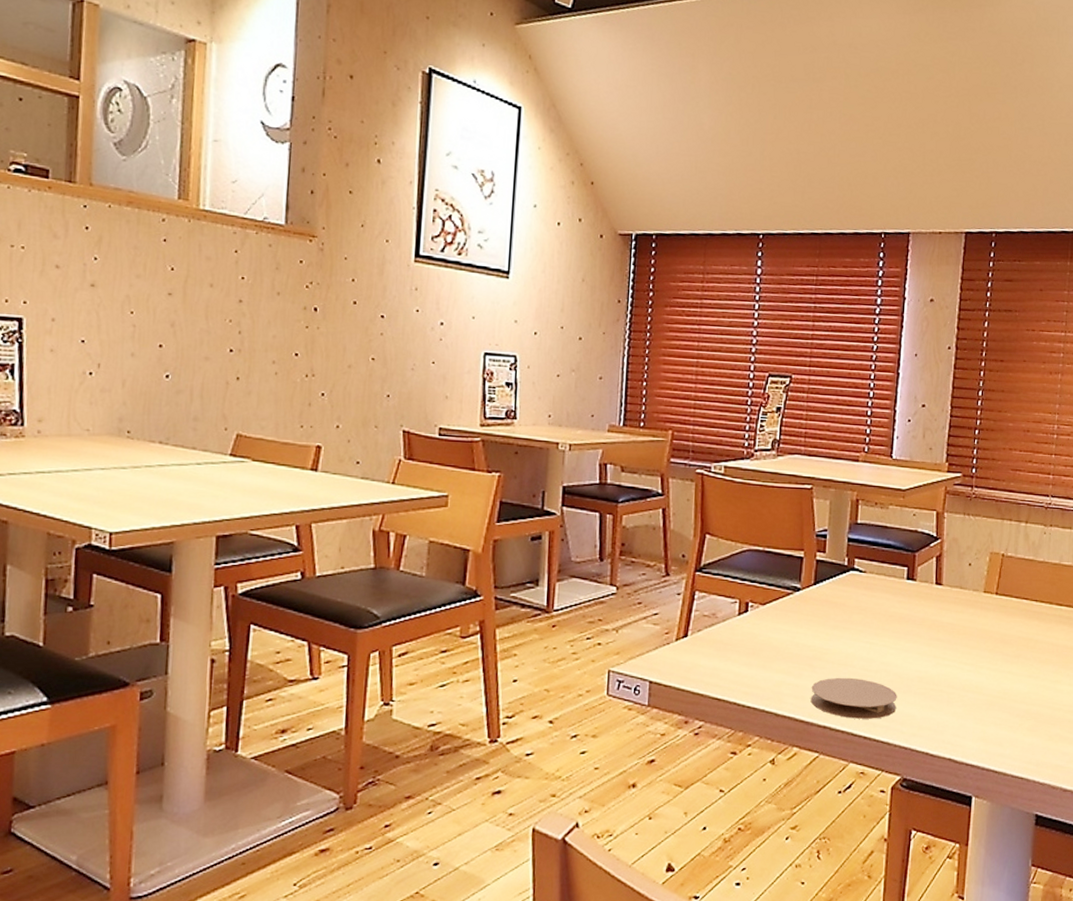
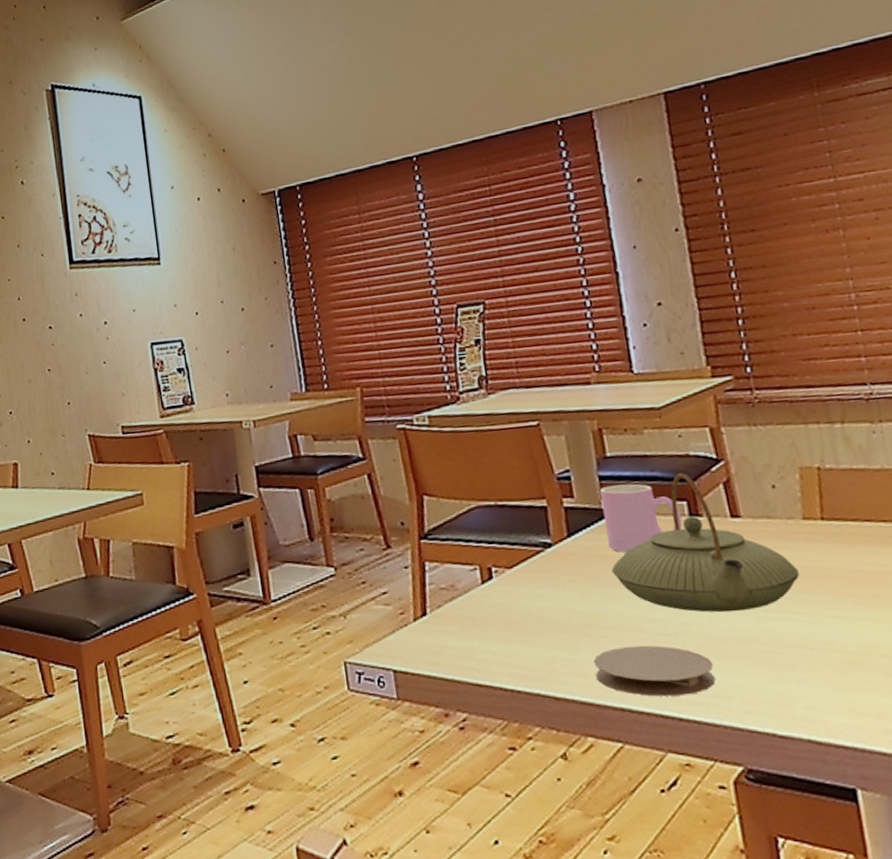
teapot: none [841,544,972,658] -> present [612,473,799,613]
cup: none [843,547,901,602] -> present [599,484,683,552]

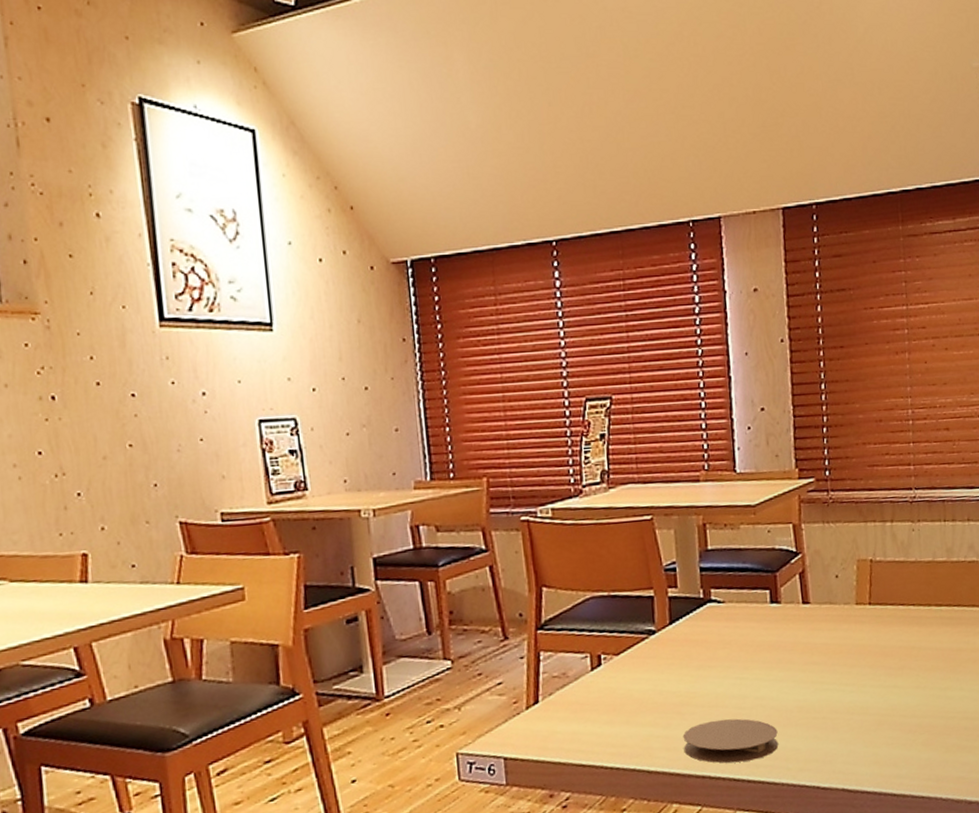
cup: present [599,484,683,552] -> none [699,574,765,637]
teapot: present [612,473,799,613] -> none [704,564,849,687]

